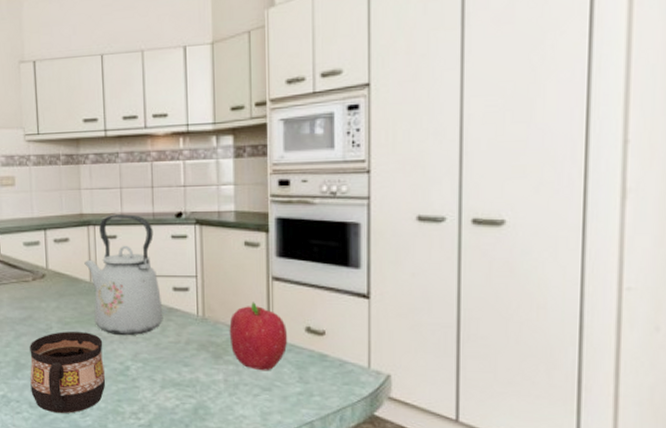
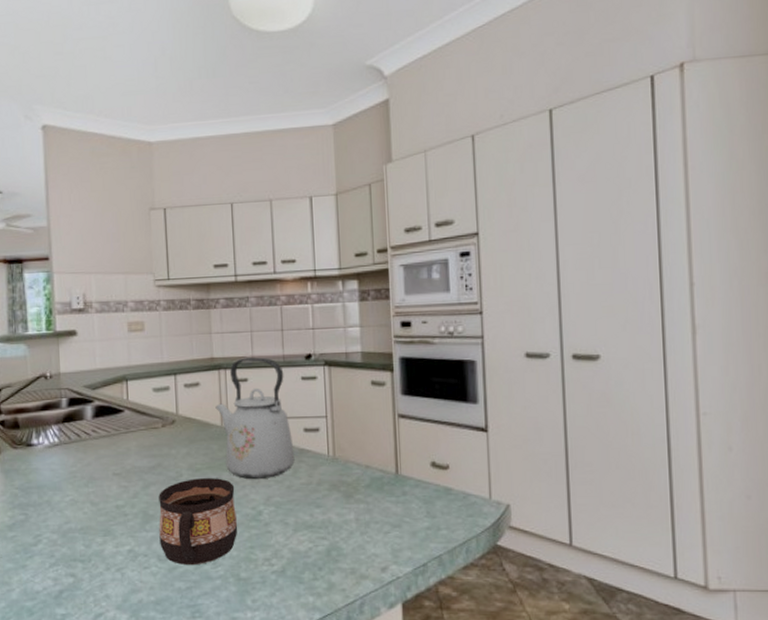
fruit: present [229,302,288,371] -> none [359,440,415,508]

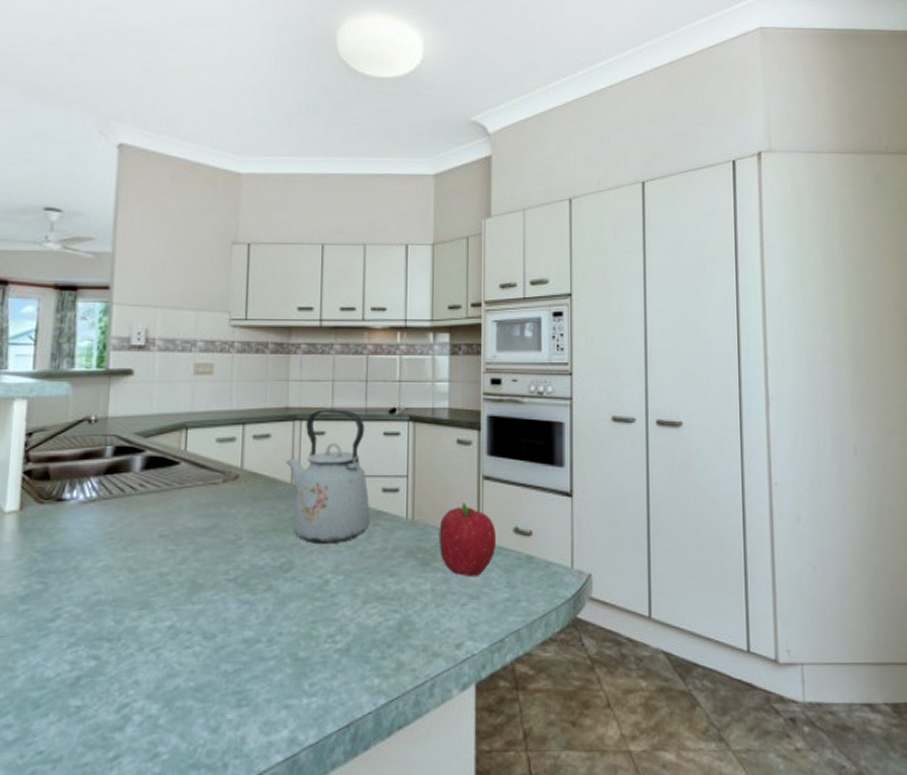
cup: present [159,478,238,566] -> none [207,542,301,644]
fruit: none [359,440,415,508] -> present [439,503,497,577]

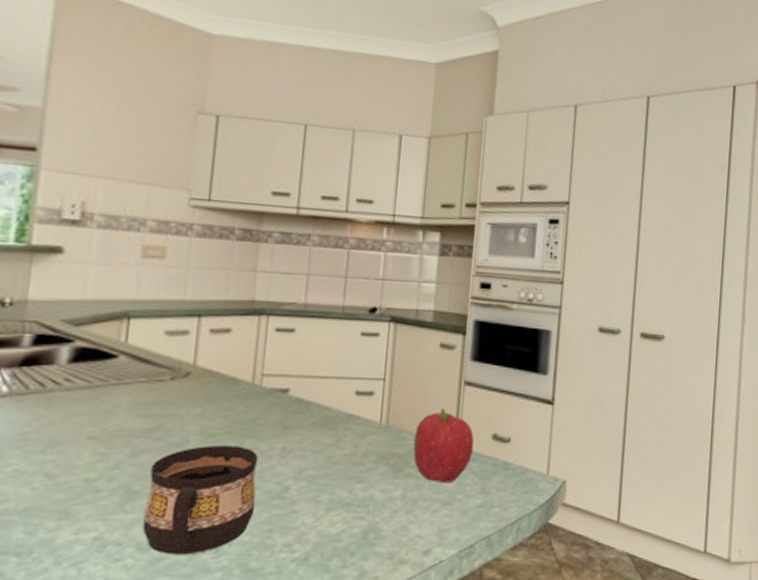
cup: none [207,542,301,644] -> present [142,446,259,556]
kettle: present [286,409,370,545] -> none [248,304,341,449]

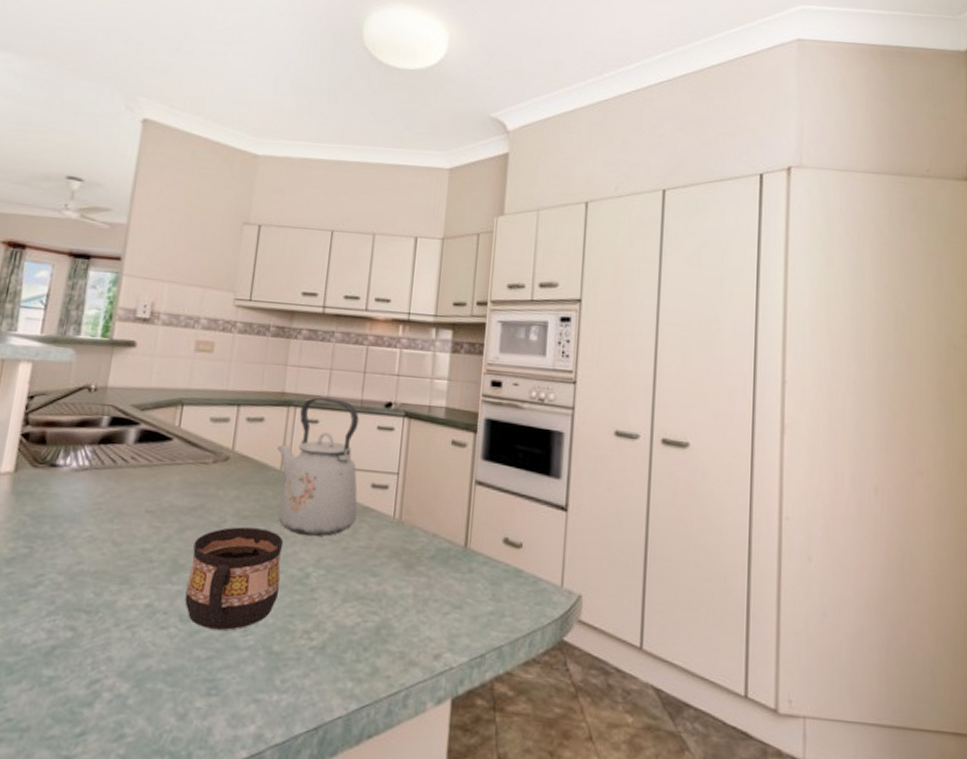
kettle: none [248,304,341,449] -> present [277,397,360,537]
fruit: present [413,408,475,484] -> none [425,506,485,586]

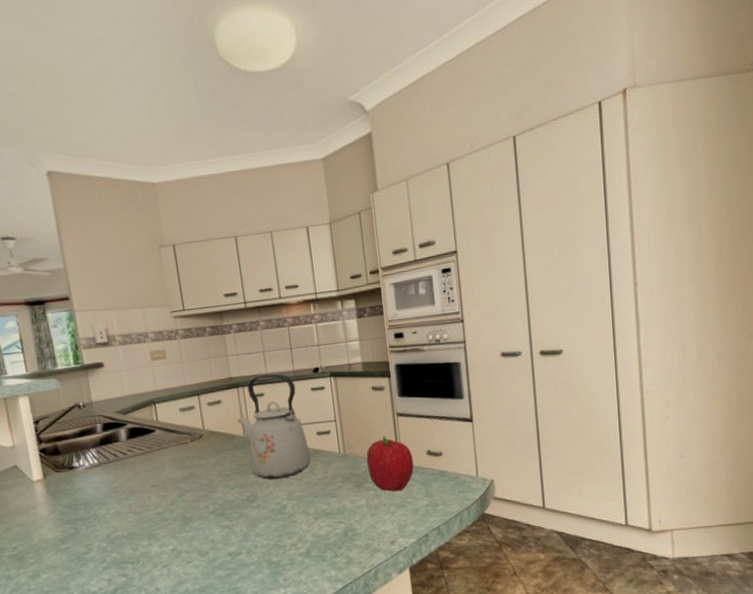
cup: present [185,527,284,631] -> none [194,481,267,557]
fruit: none [425,506,485,586] -> present [366,436,414,492]

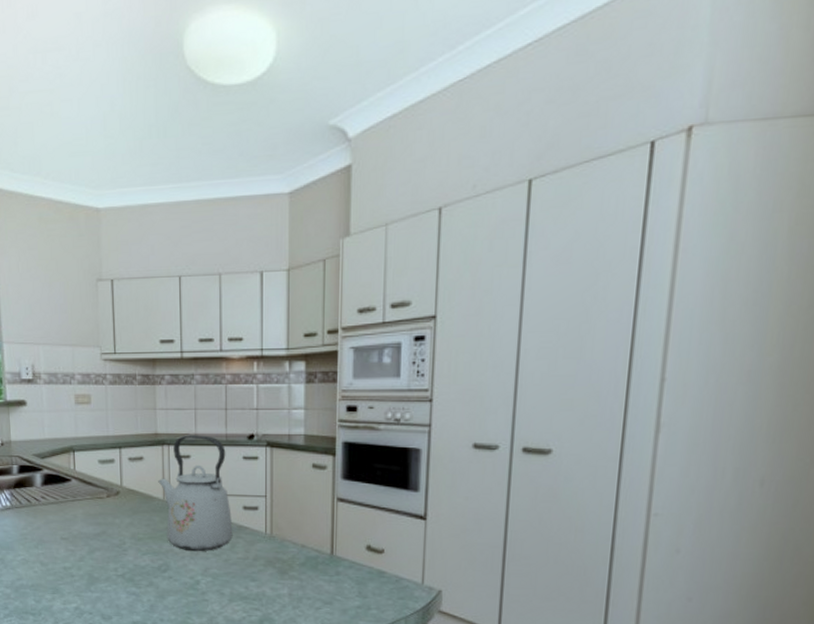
fruit: present [366,436,414,492] -> none [295,521,350,586]

